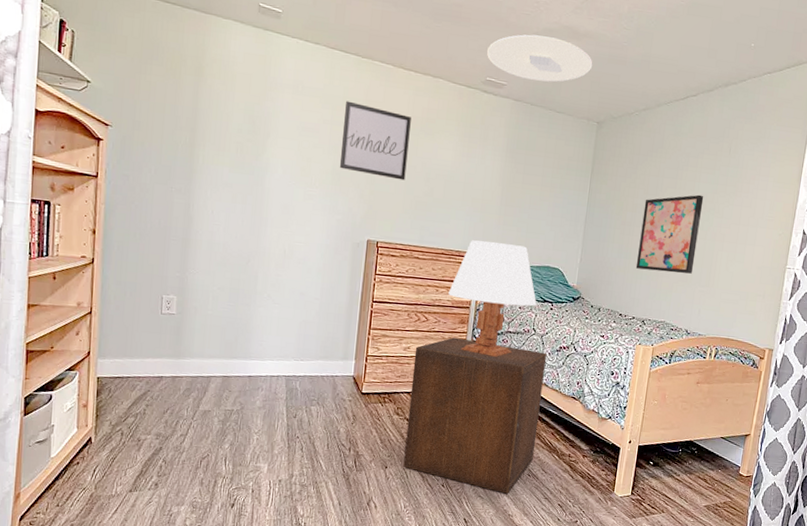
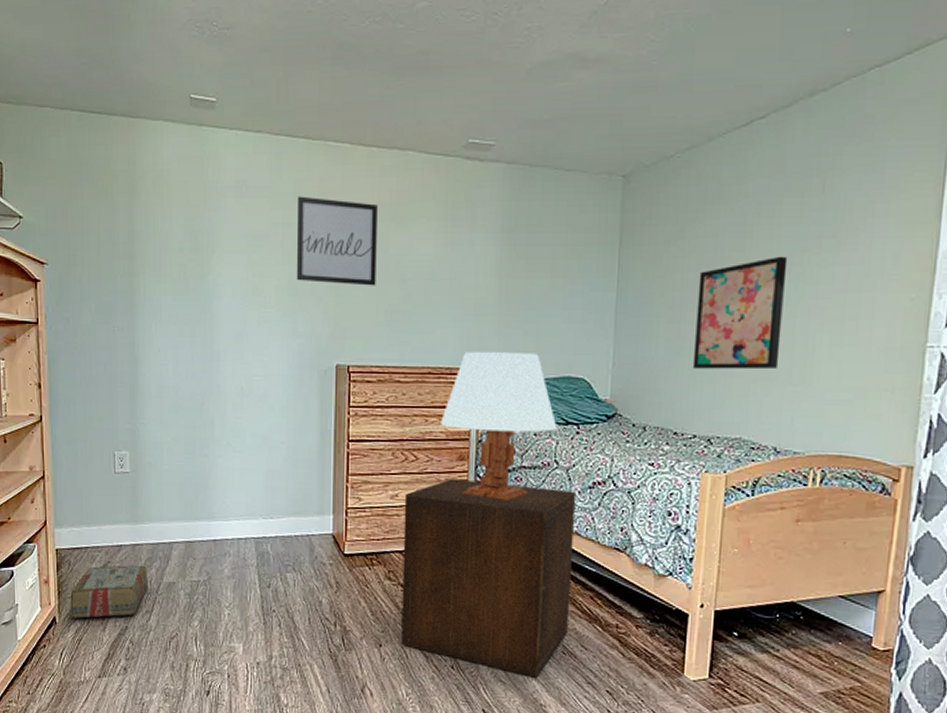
carton: none [106,394,185,439] -> present [70,565,147,619]
ceiling light: present [486,34,593,82] -> none [465,72,611,133]

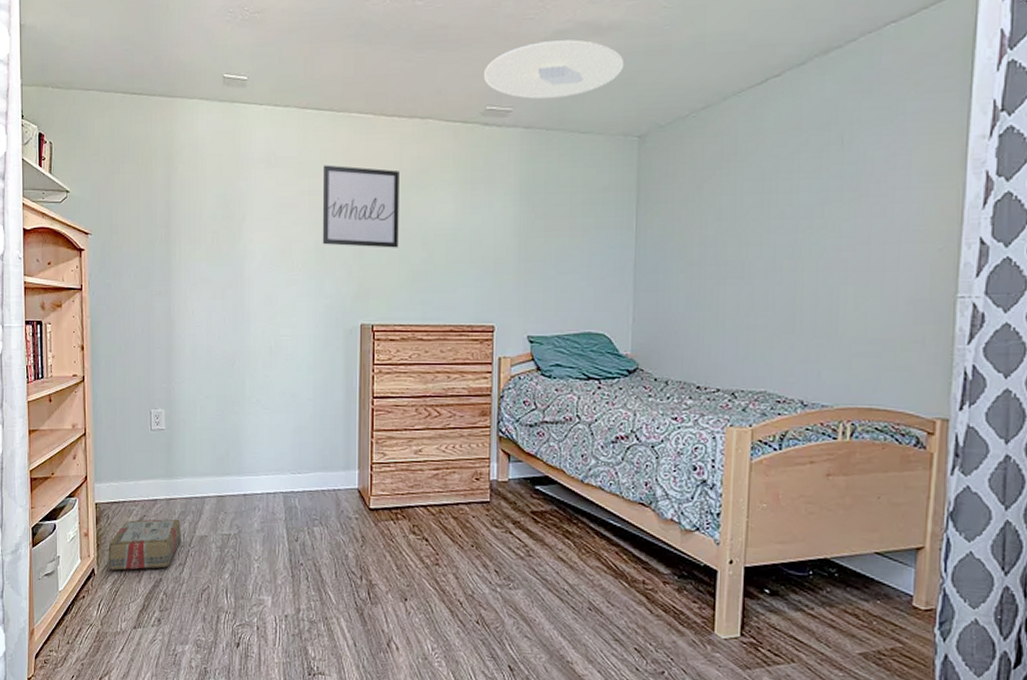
nightstand: present [401,479,576,678] -> none [426,434,599,634]
table lamp: present [441,352,557,501] -> none [463,310,579,455]
ceiling light: none [465,72,611,133] -> present [483,39,625,99]
wall art: present [692,256,788,370] -> none [713,210,808,323]

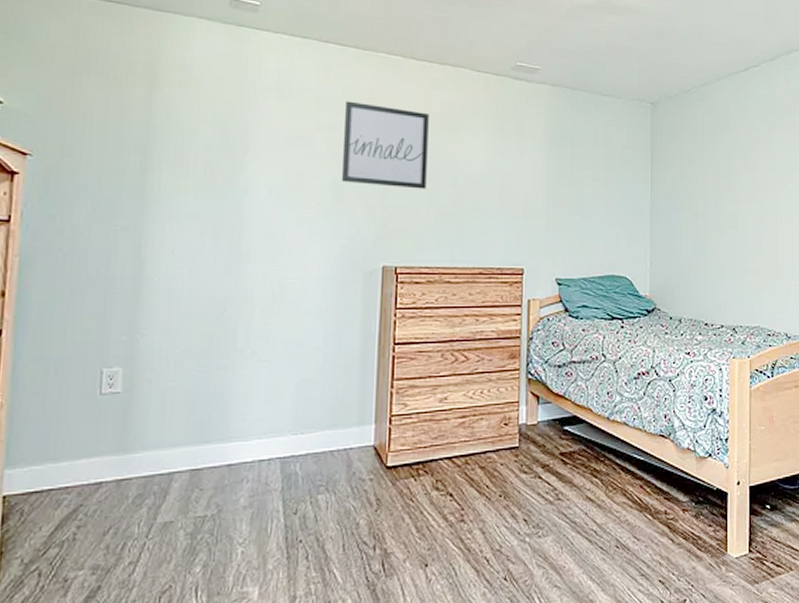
carton: present [108,519,181,571] -> none [15,504,136,585]
ceiling light: present [483,39,625,99] -> none [513,12,638,63]

